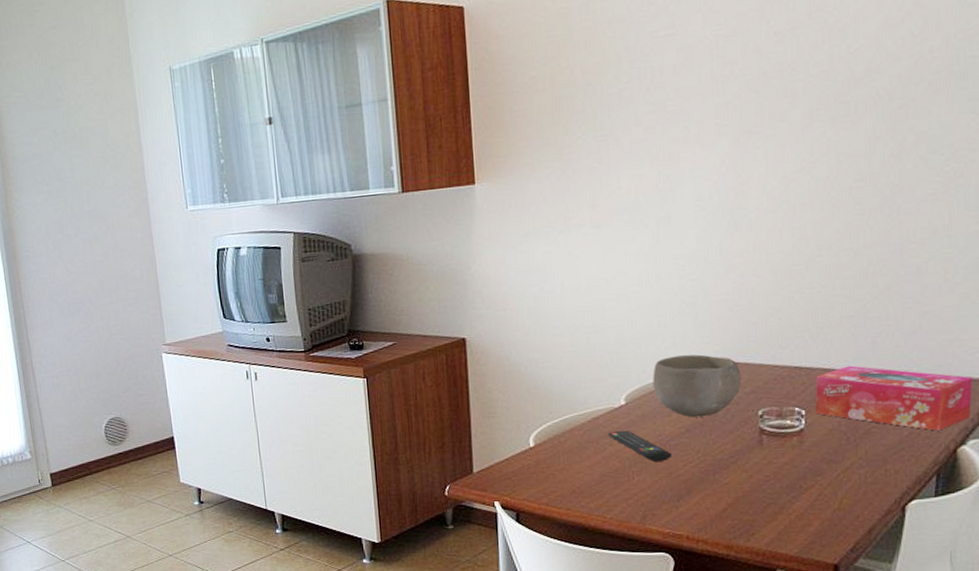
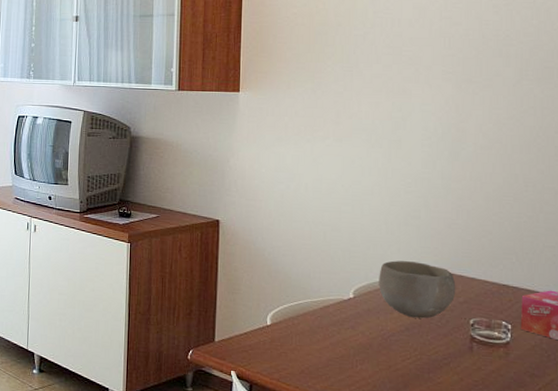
remote control: present [608,430,672,462] -> none [337,320,392,354]

